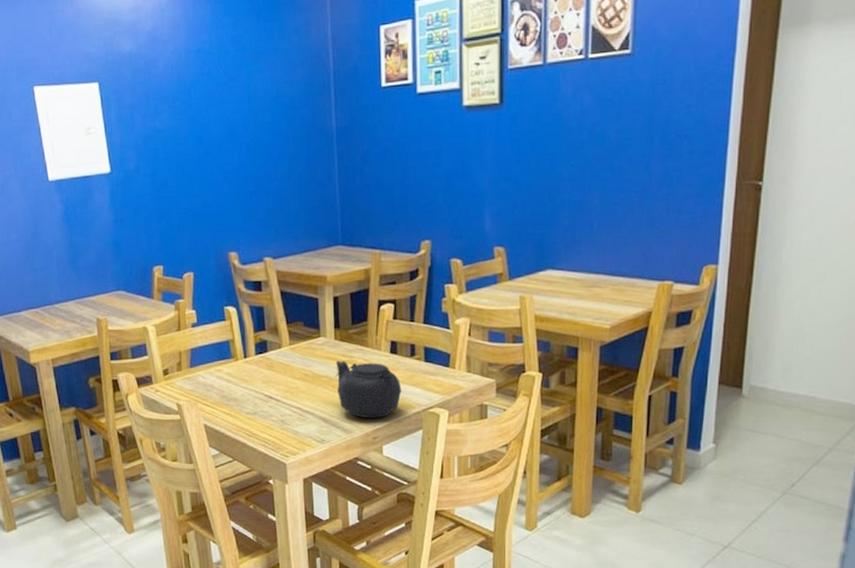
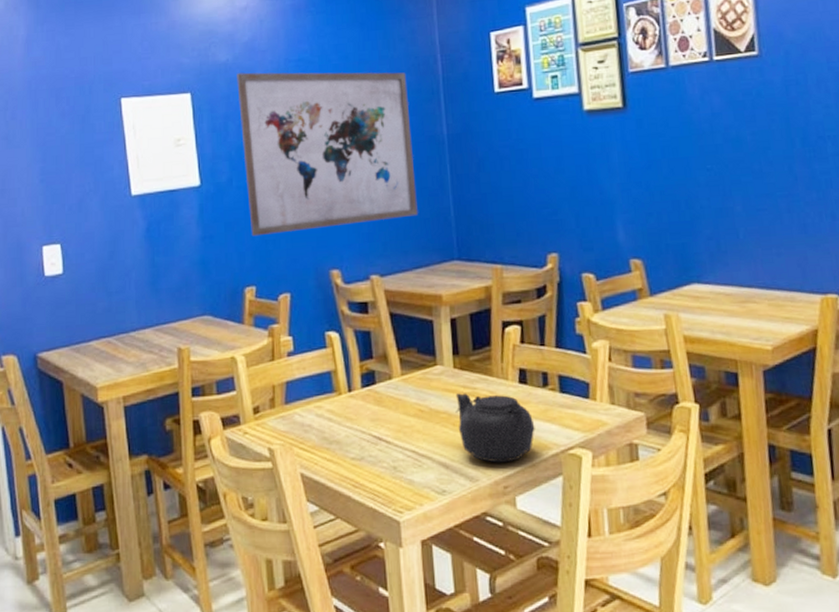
wall art: none [141,63,307,221] -> present [237,72,418,237]

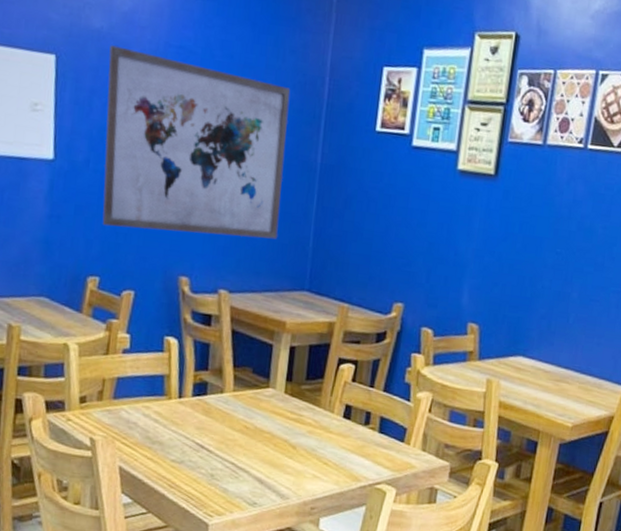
teapot: present [455,393,535,463] -> none [279,417,350,487]

